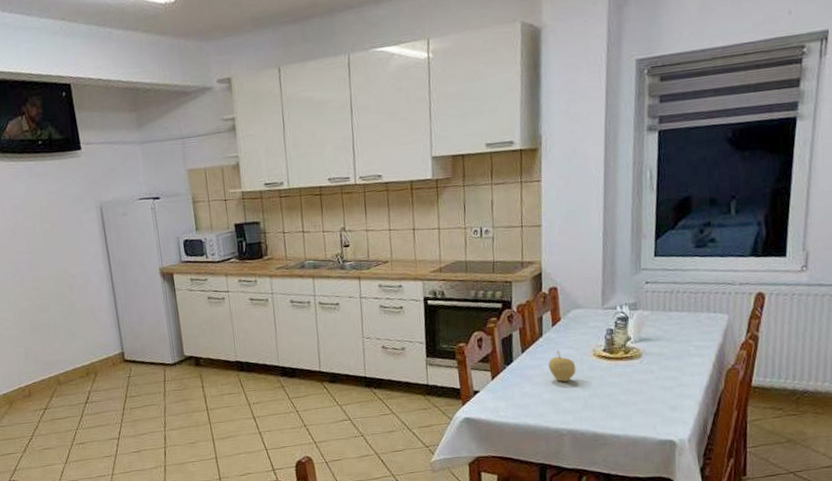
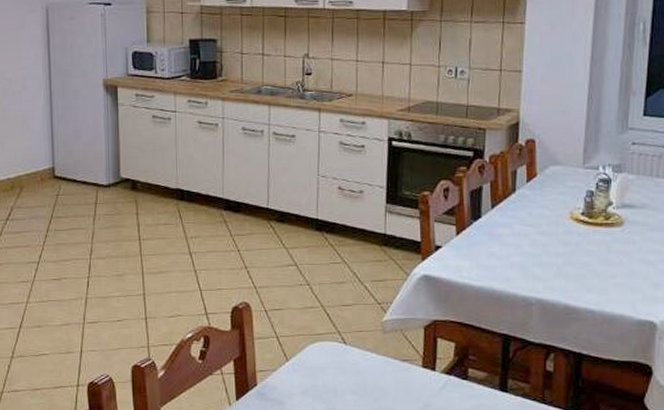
fruit: present [548,350,576,382] -> none [519,209,550,244]

